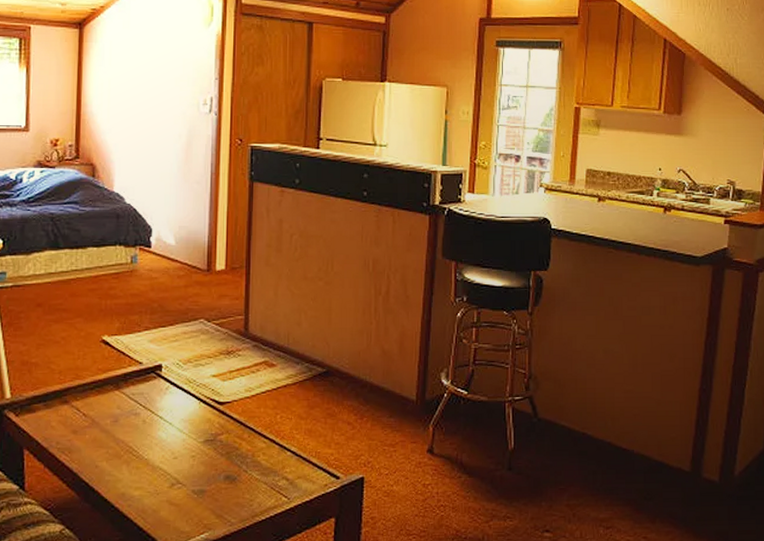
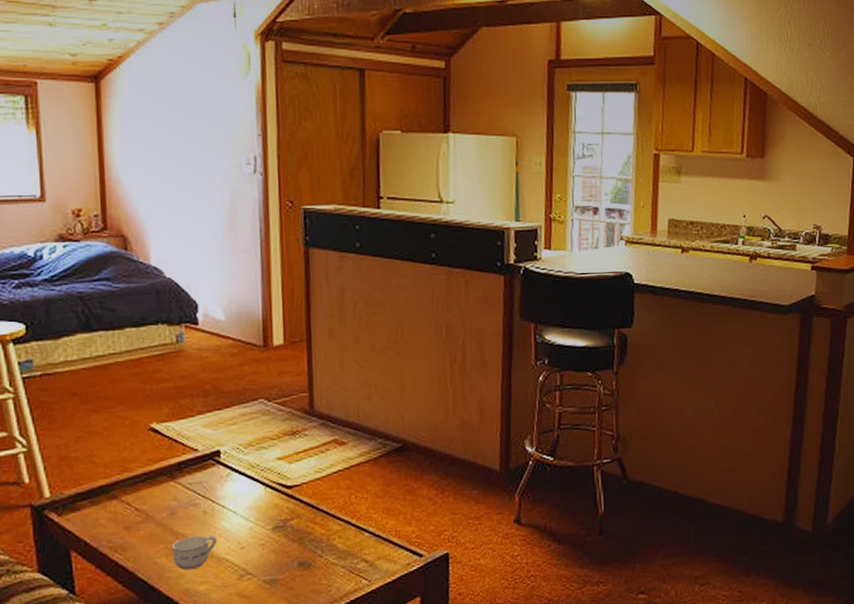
cup: none [112,443,154,475] -> present [172,535,218,571]

